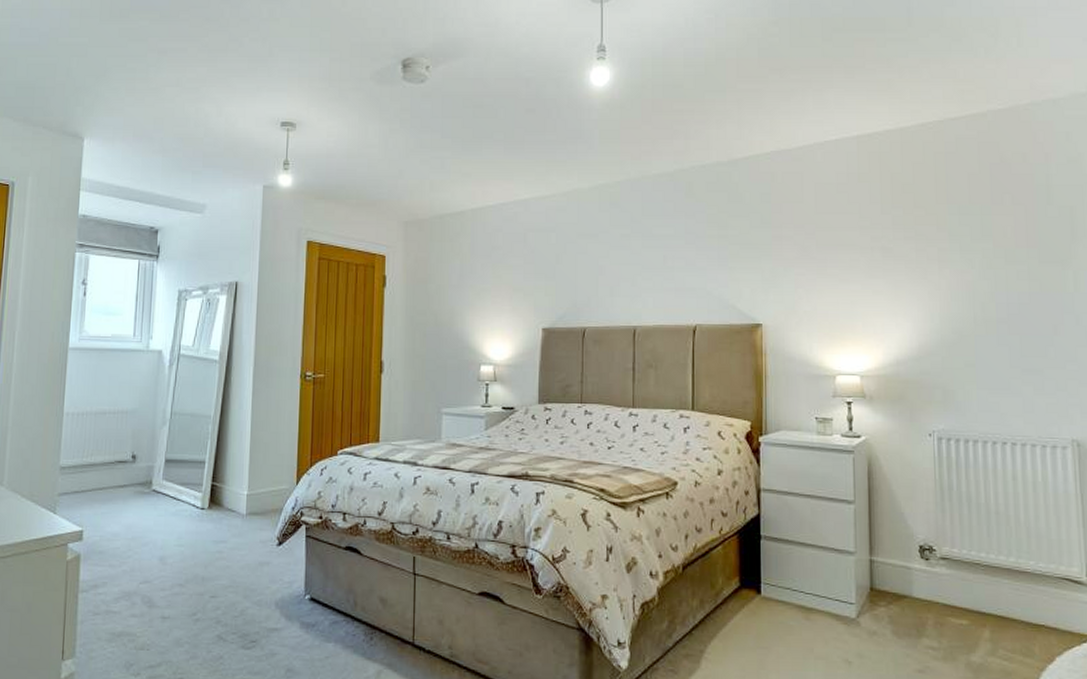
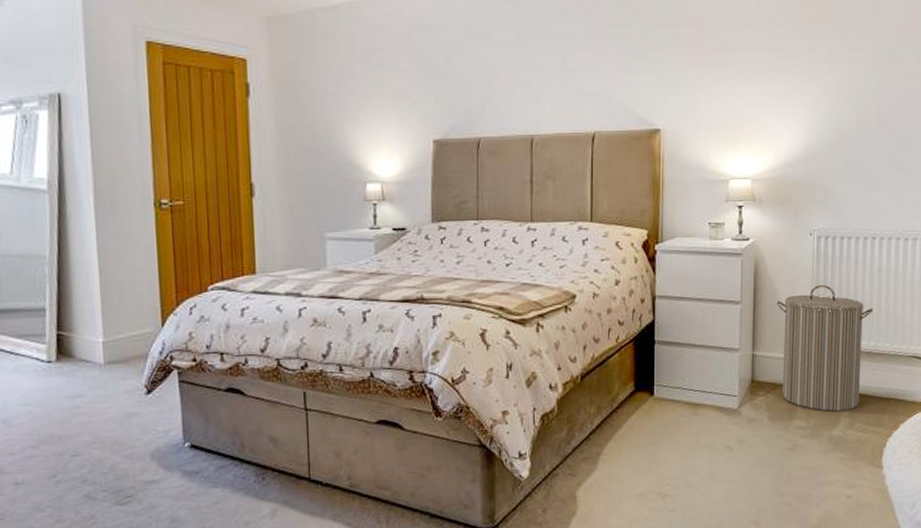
laundry hamper: none [894,489,1011,634] -> present [776,284,874,412]

